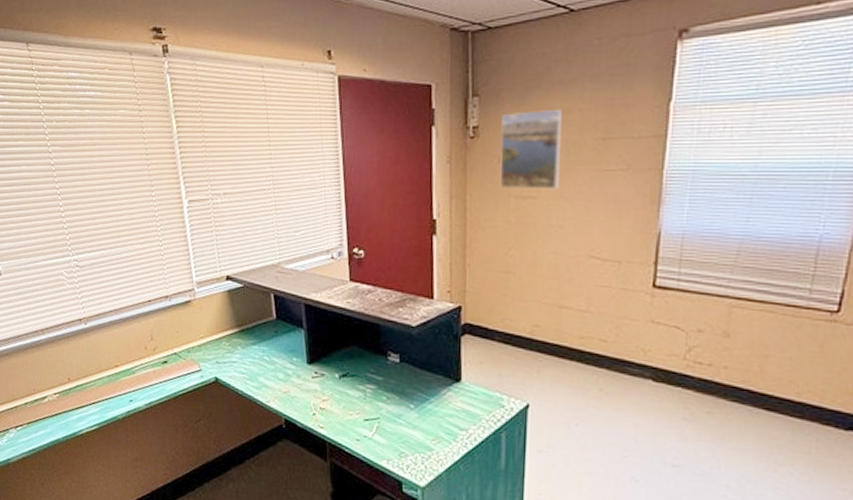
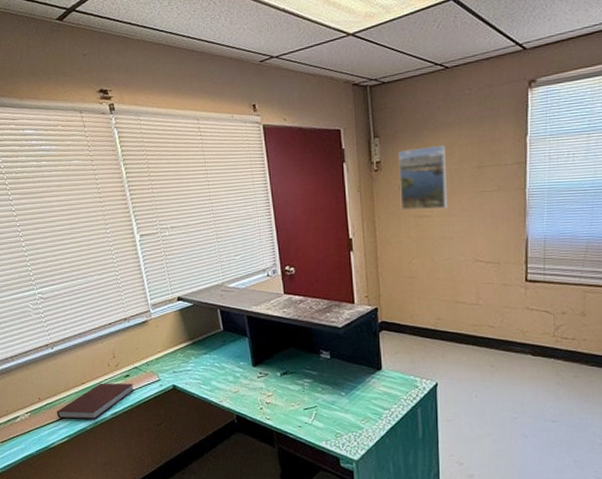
notebook: none [86,367,172,408] -> present [56,383,135,419]

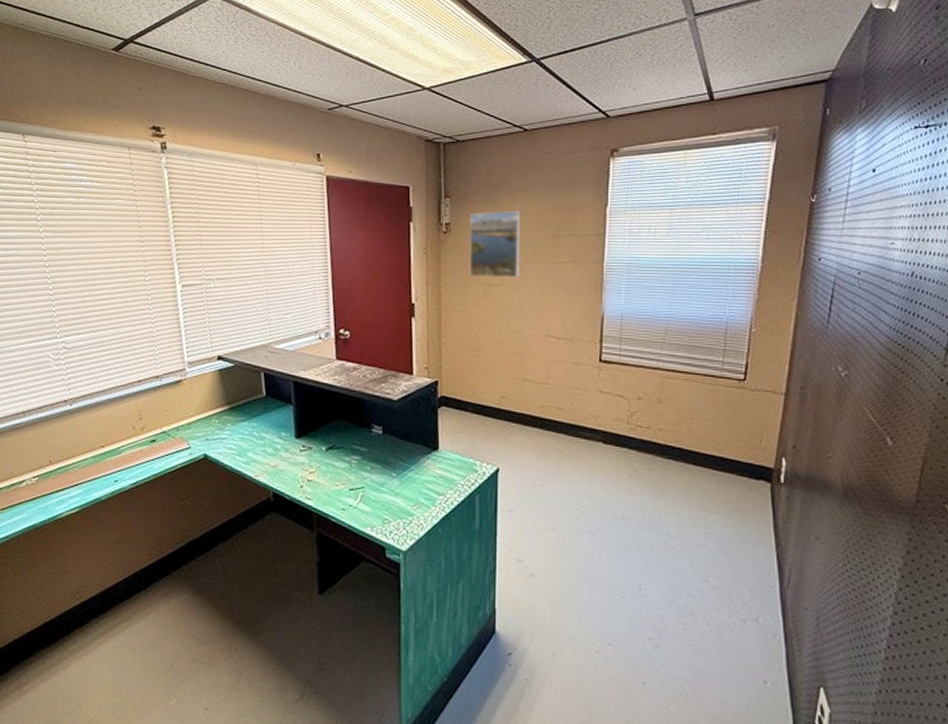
notebook: present [56,383,135,419] -> none [68,447,160,488]

